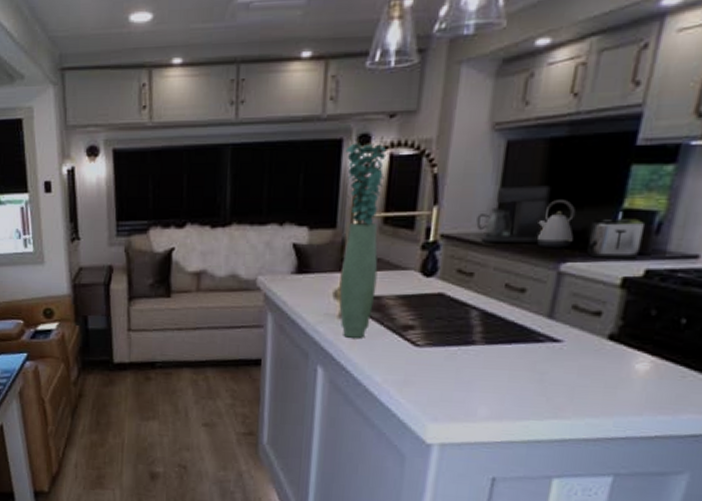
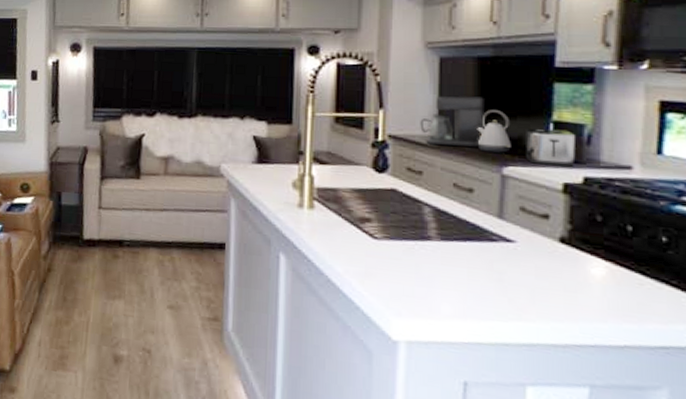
vase: present [339,135,387,338] -> none [298,46,334,228]

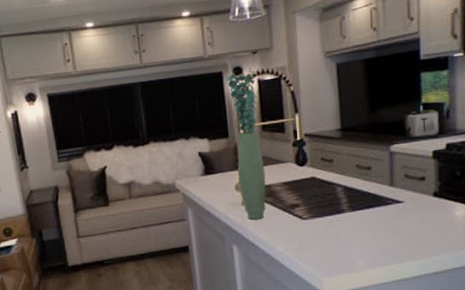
vase: none [298,46,334,228] -> present [226,68,266,220]
coffee maker: present [420,95,486,147] -> none [327,91,375,137]
kettle: present [477,110,511,153] -> none [369,101,395,136]

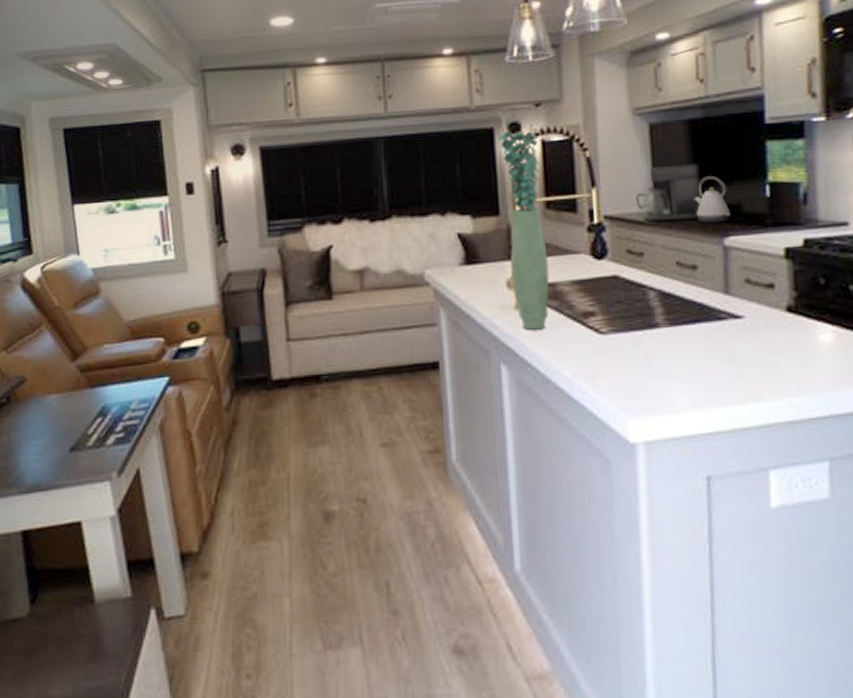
coffee maker: none [327,91,375,137] -> present [635,162,702,222]
kettle: none [369,101,395,136] -> present [694,176,730,223]
toaster: present [404,109,440,141] -> none [743,190,794,232]

